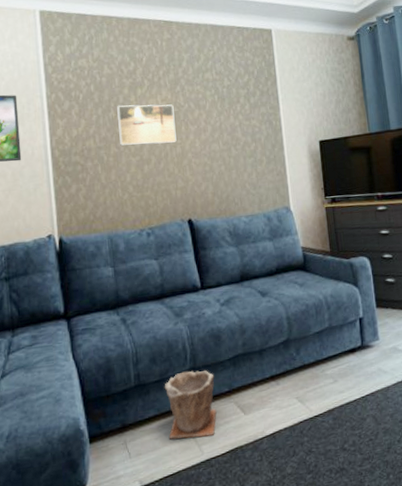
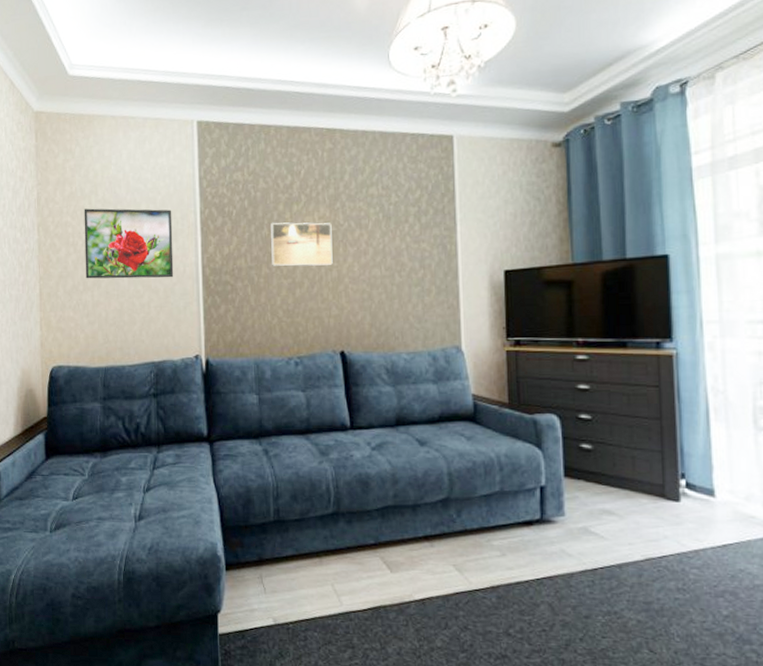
plant pot: present [164,370,217,440] -> none [304,514,360,588]

